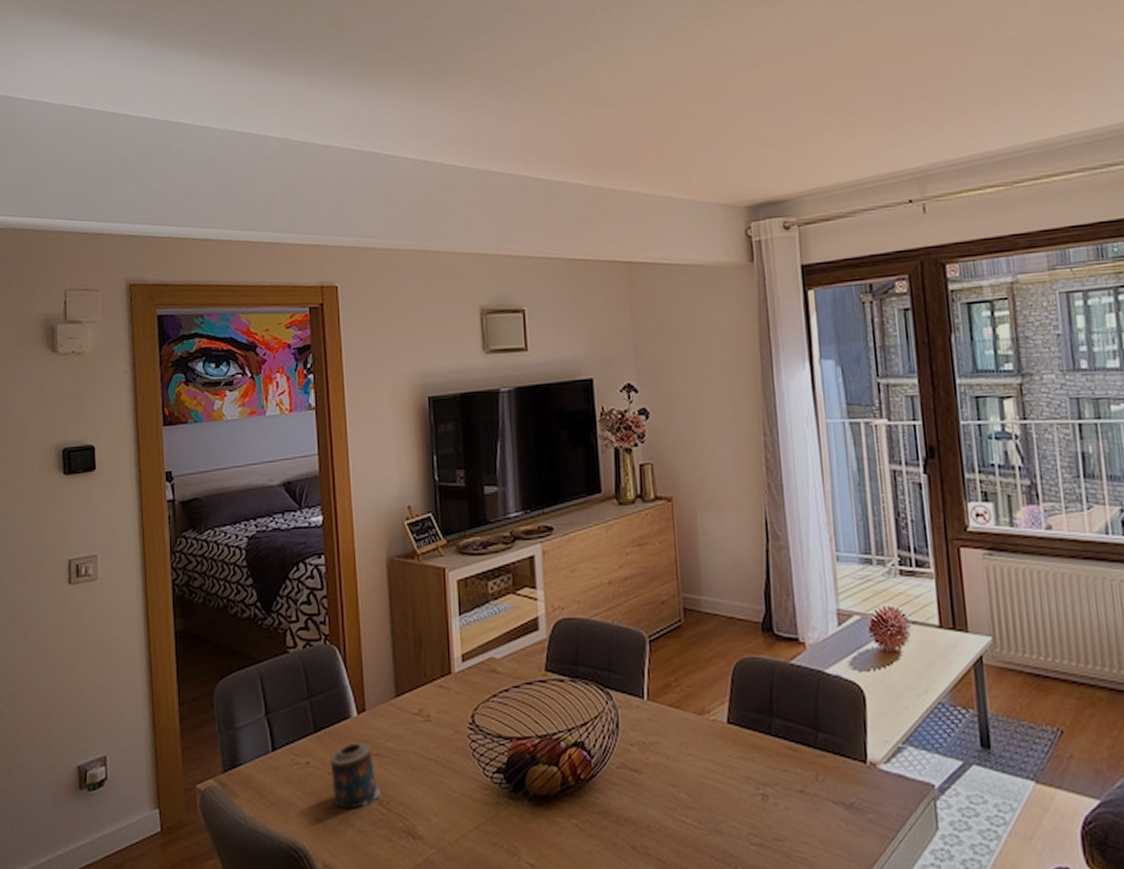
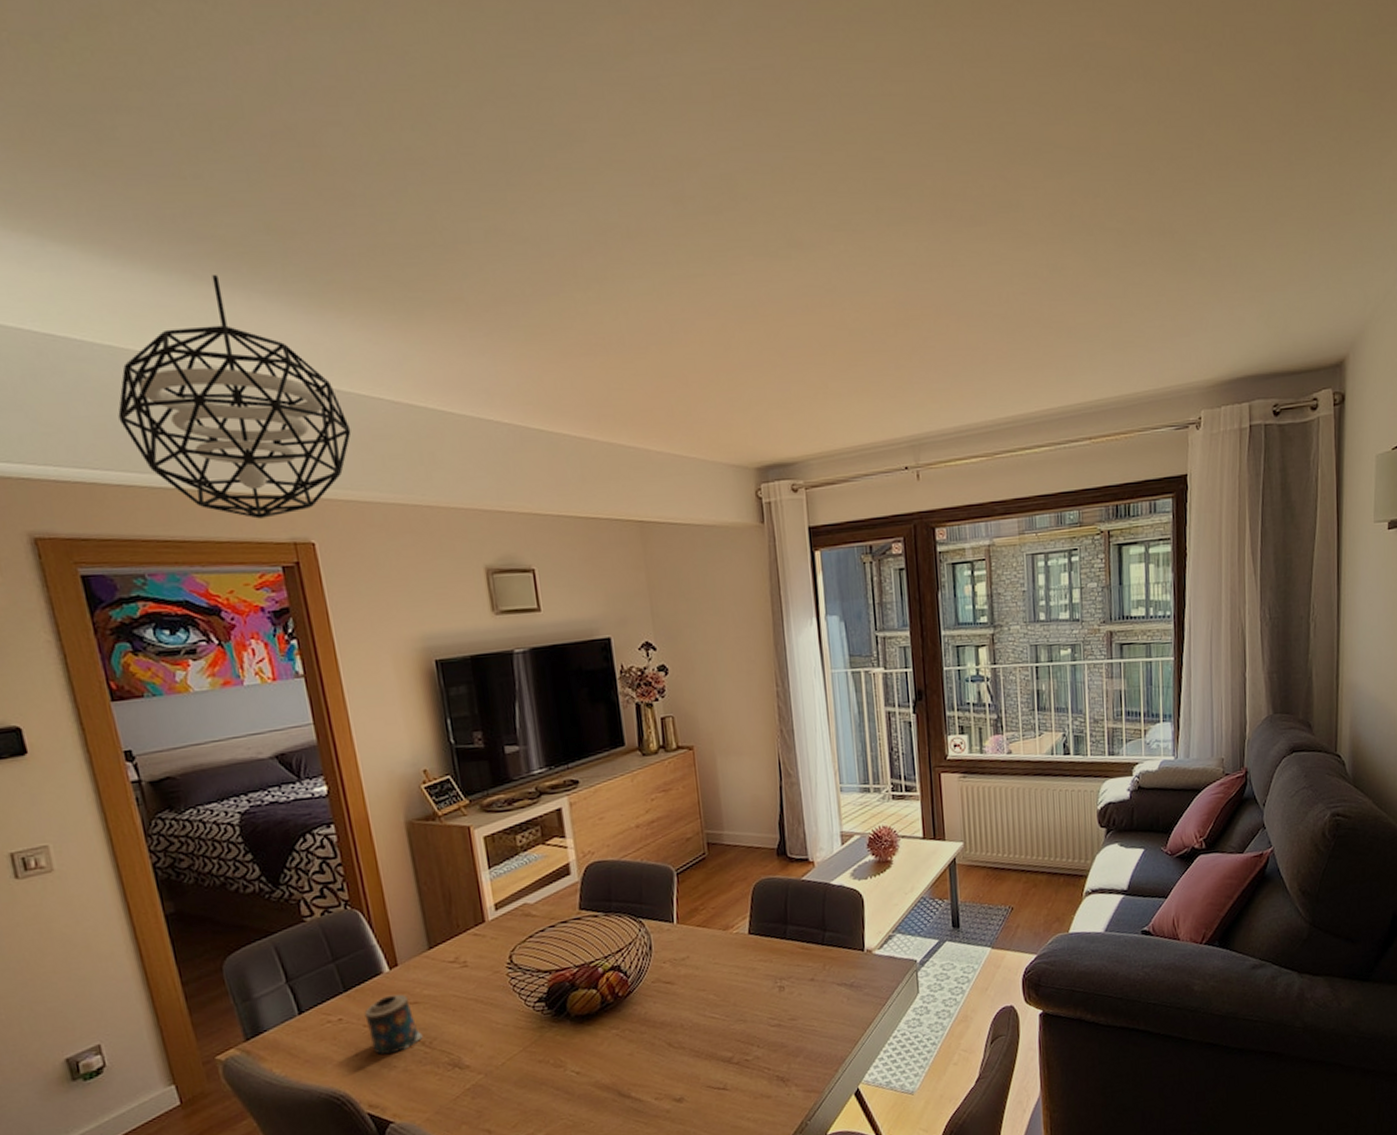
pendant light: none [204,64,378,265] -> present [118,274,352,519]

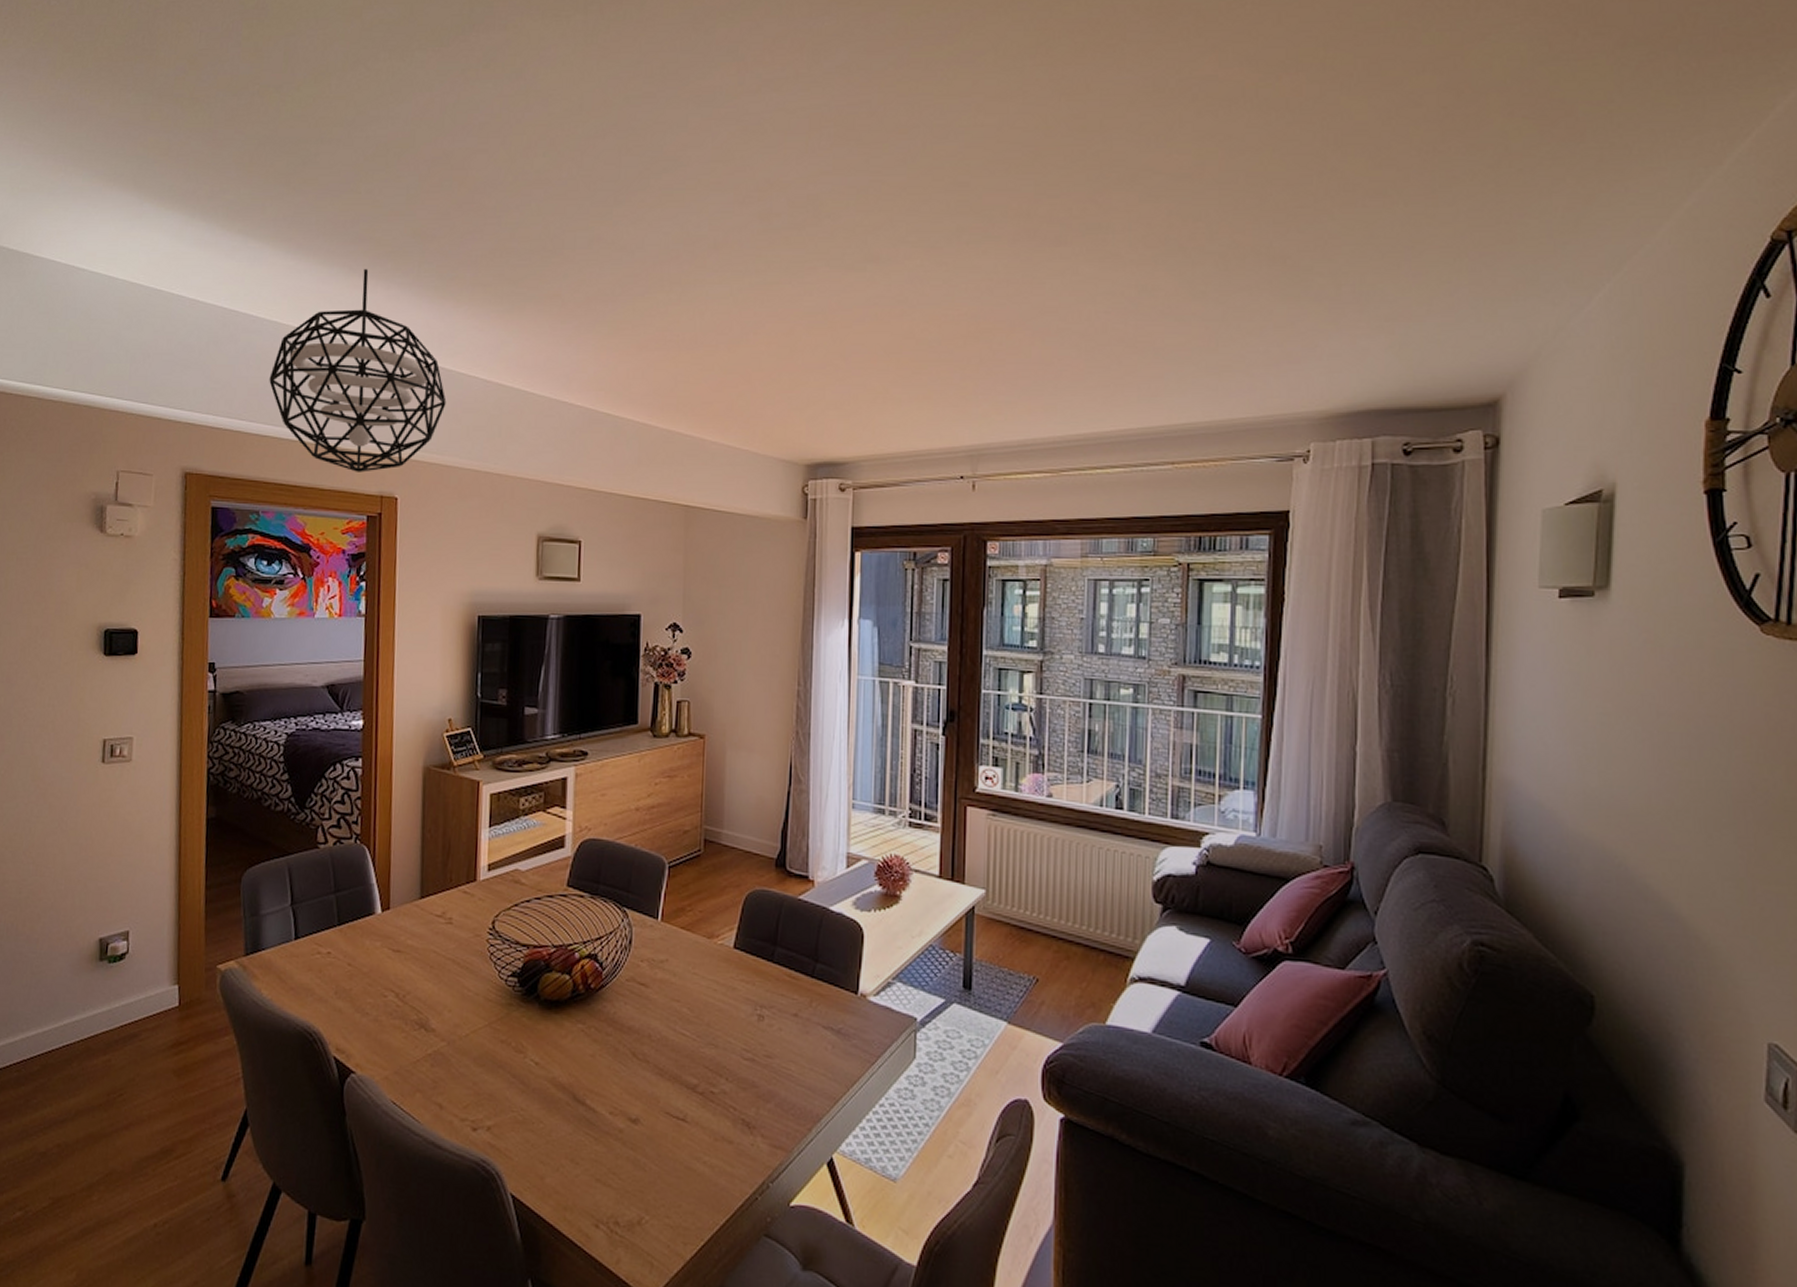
candle: present [364,994,423,1055] -> none [351,938,398,1000]

